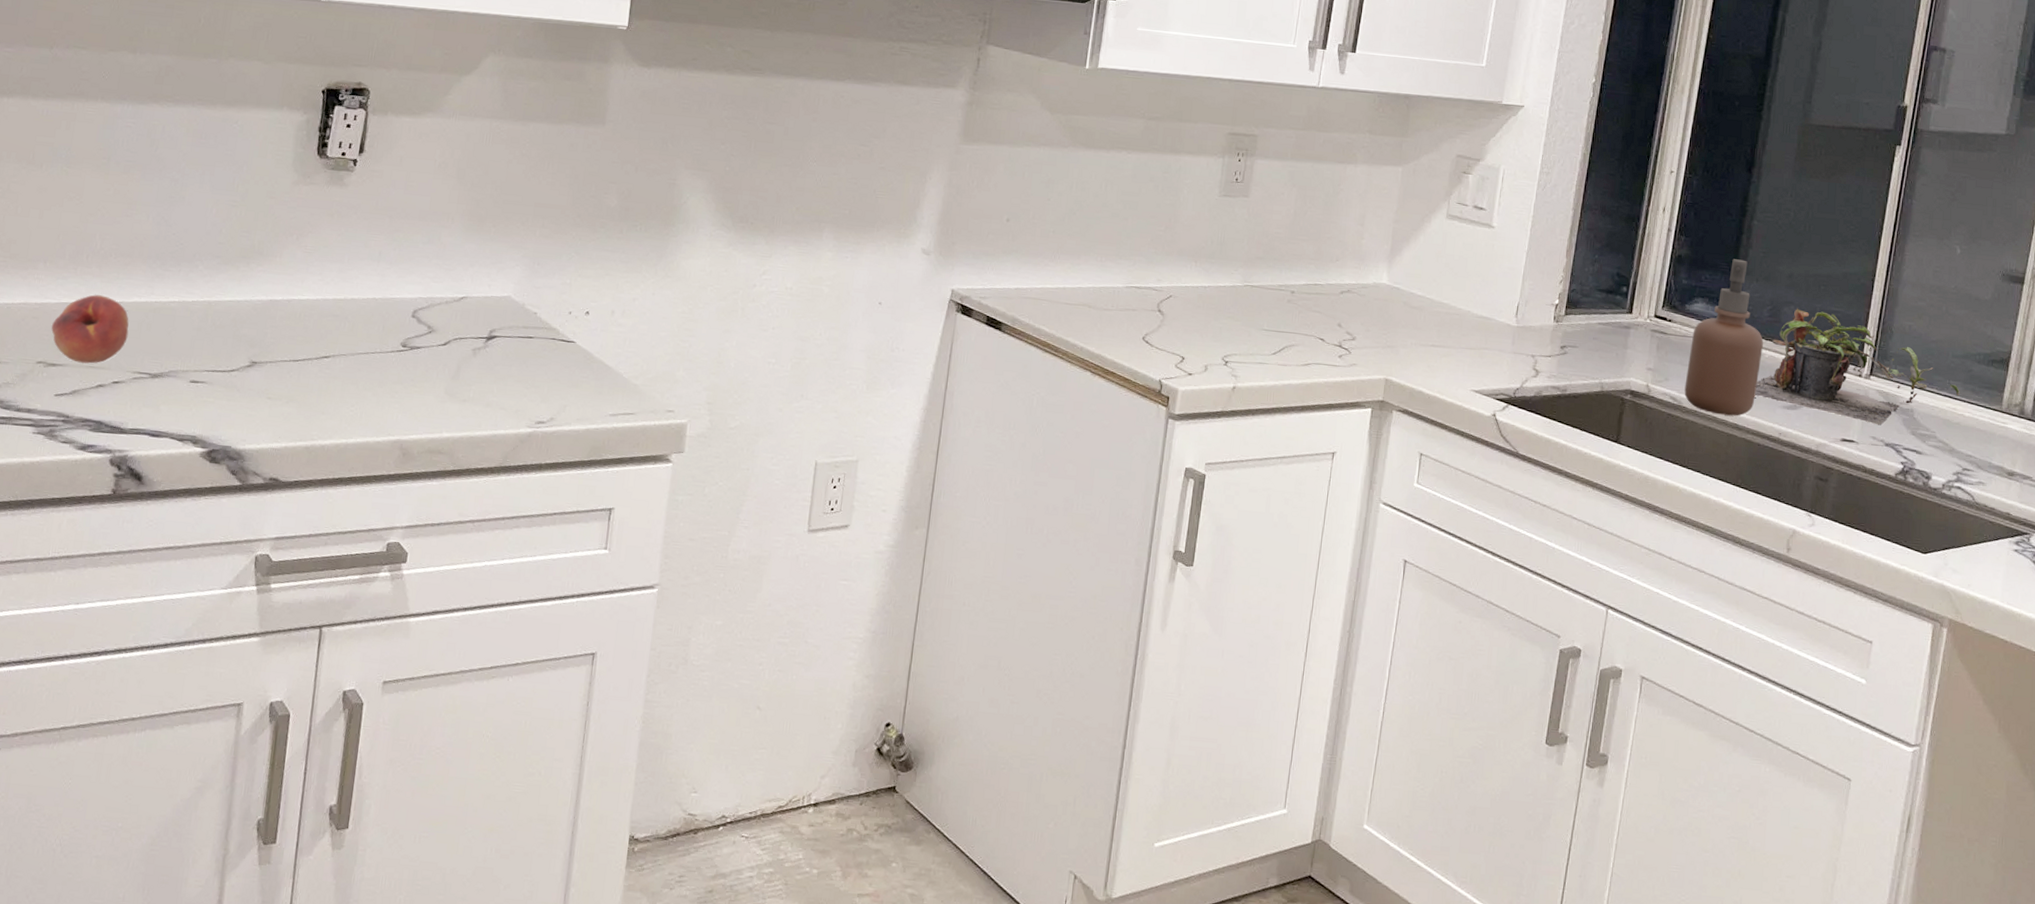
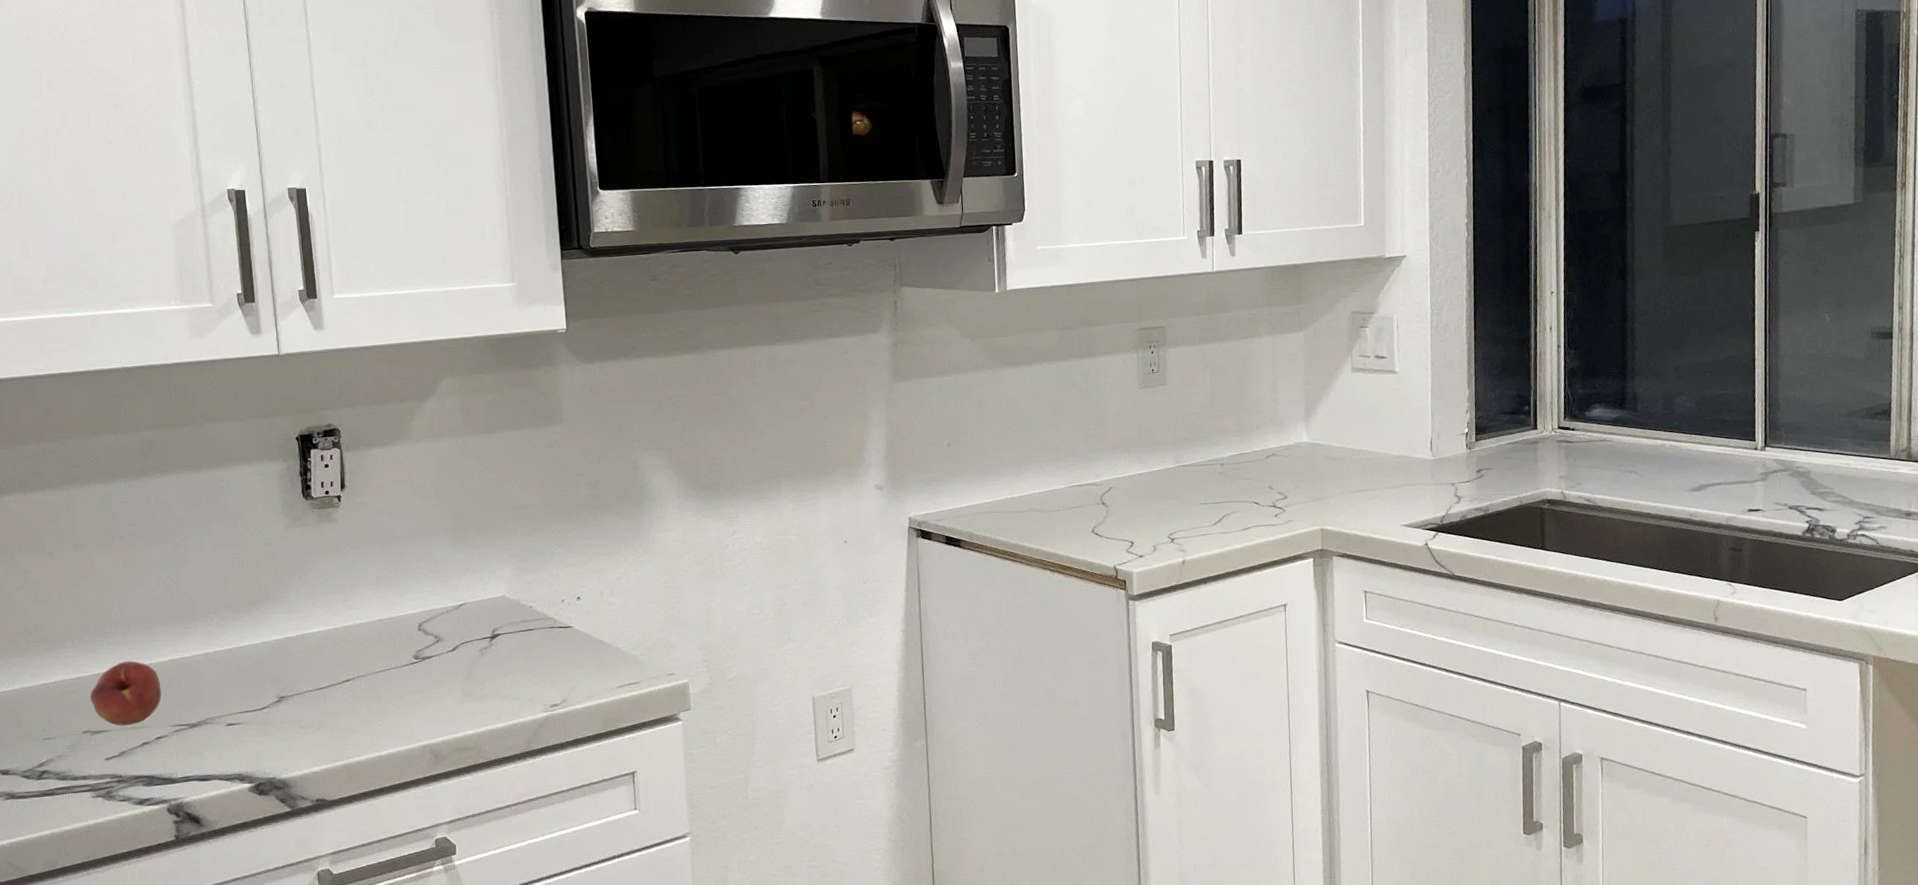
soap dispenser: present [1684,259,1763,416] -> none [1596,362,1663,508]
plant: present [1754,308,1960,425] -> none [1661,396,1850,491]

